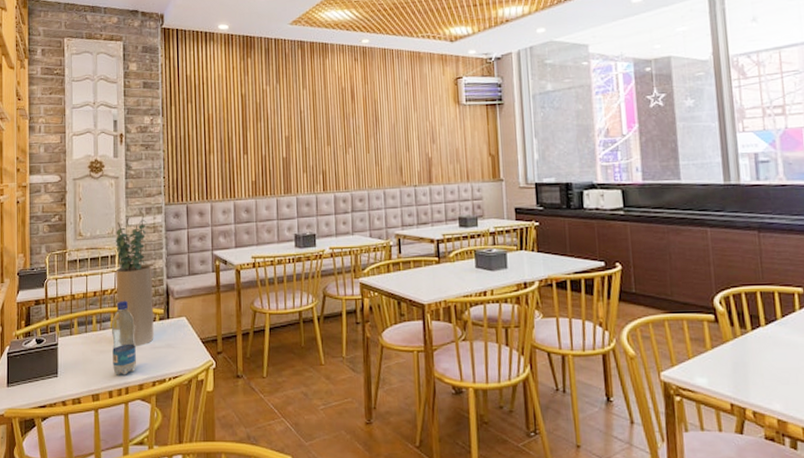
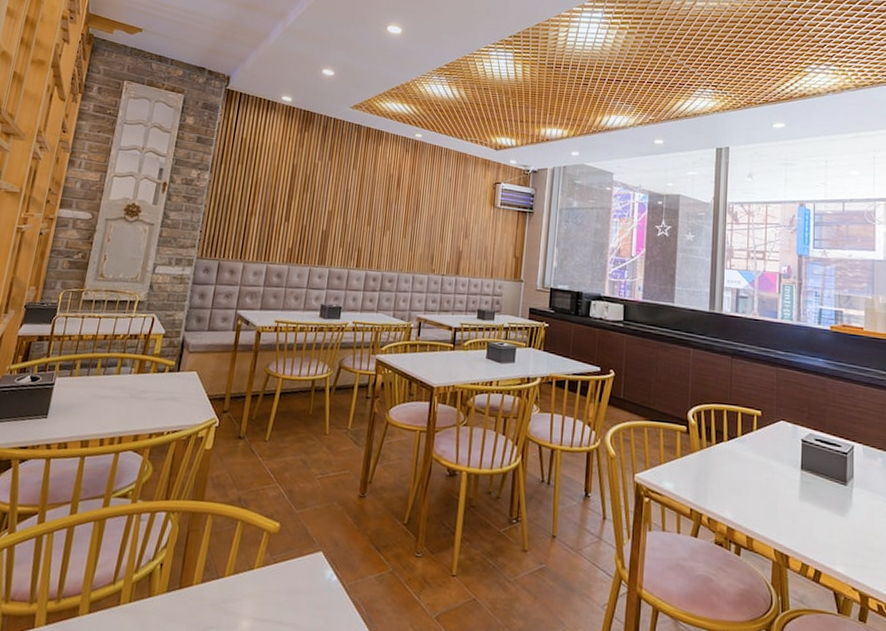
bottle: present [111,301,137,375] -> none [109,347,143,424]
vase: present [115,214,154,347] -> none [127,264,174,397]

